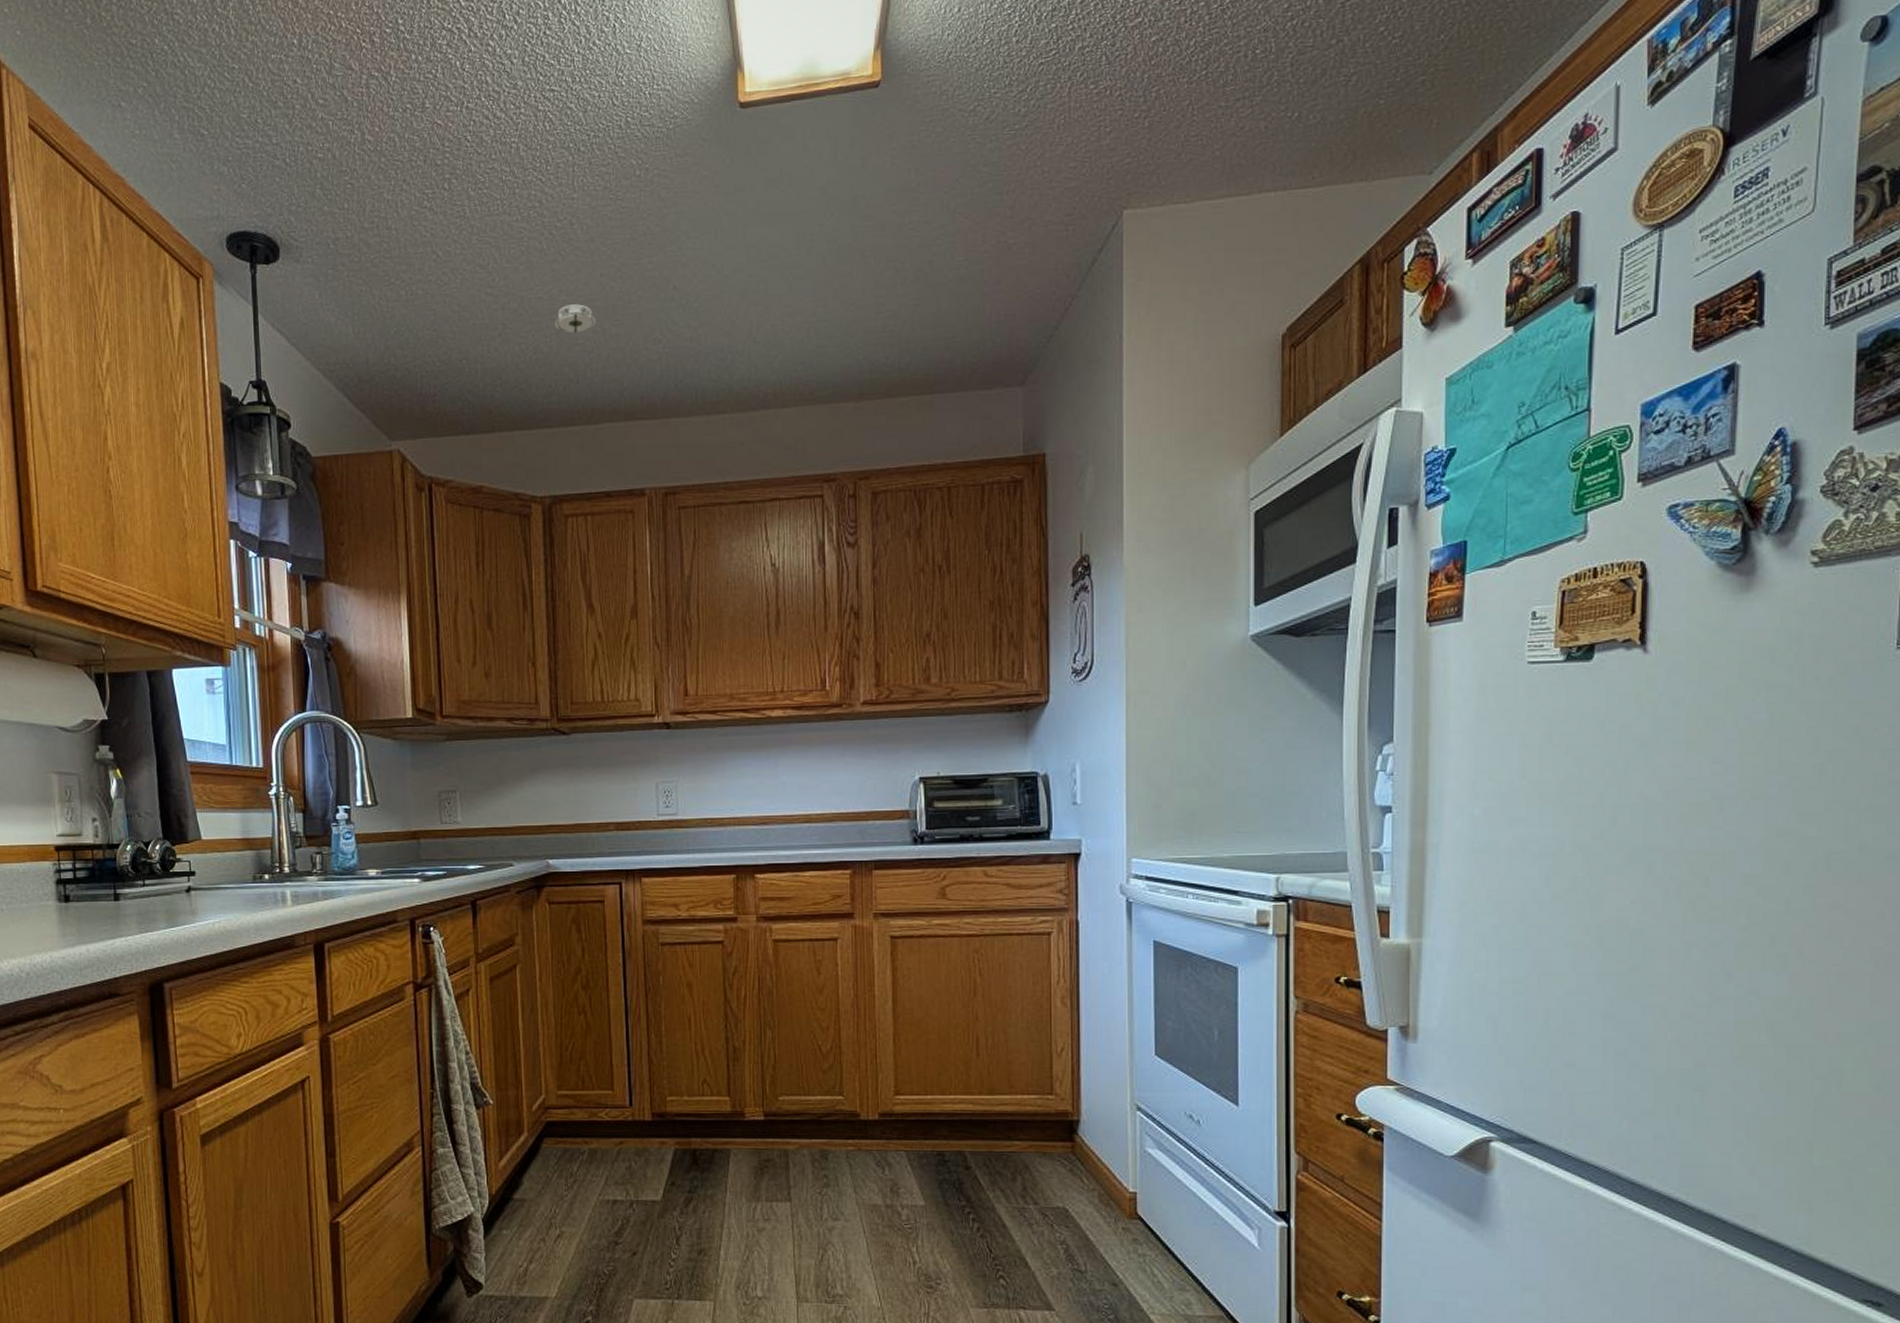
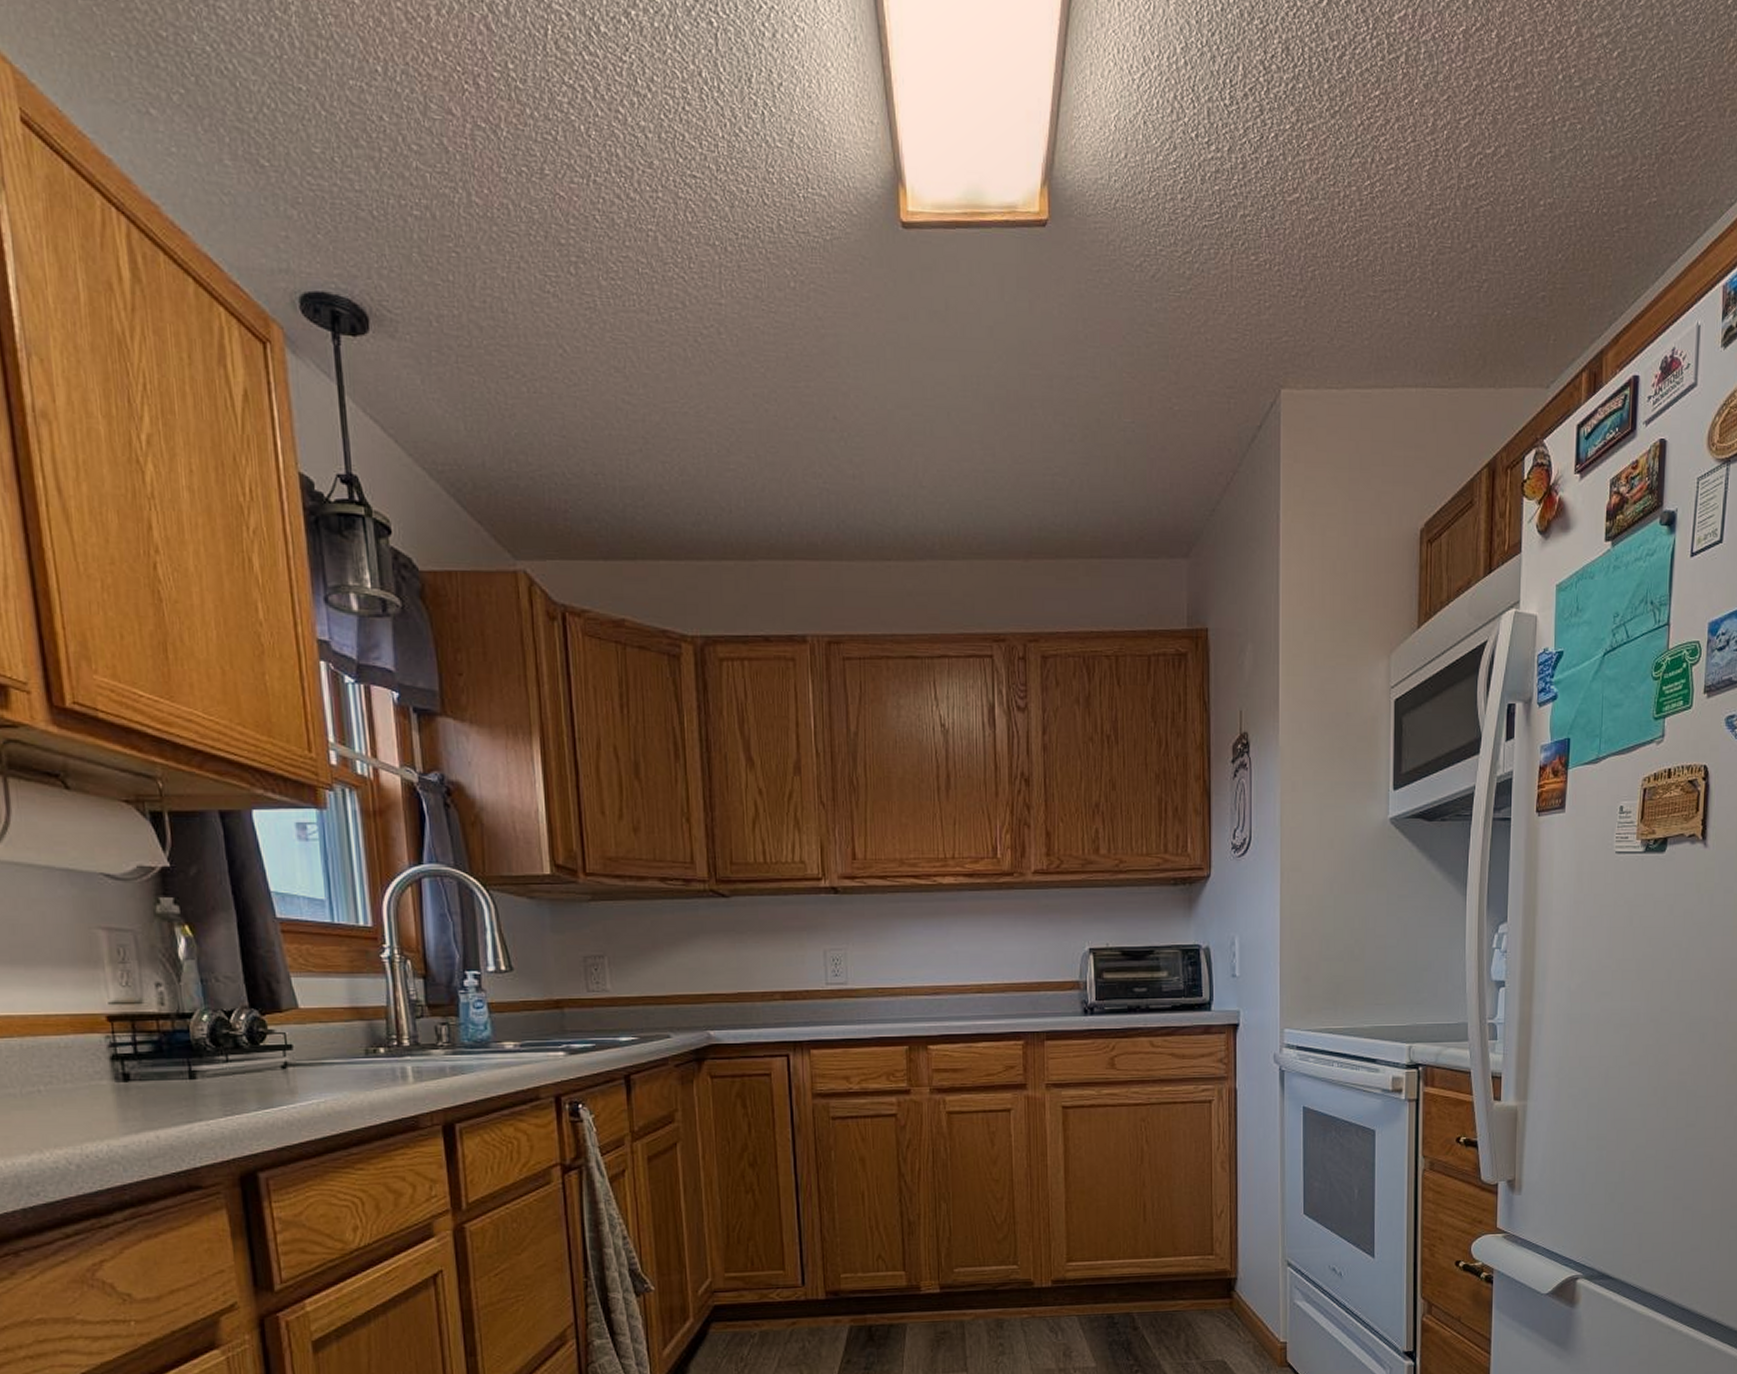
smoke detector: present [553,304,596,334] -> none [701,424,750,457]

